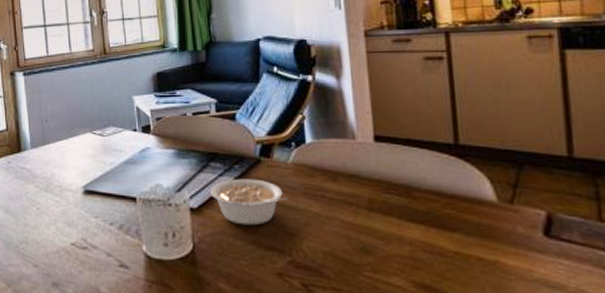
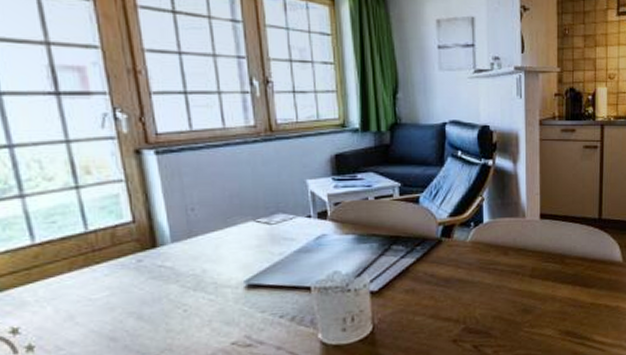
legume: present [210,178,288,226] -> none [391,258,465,302]

